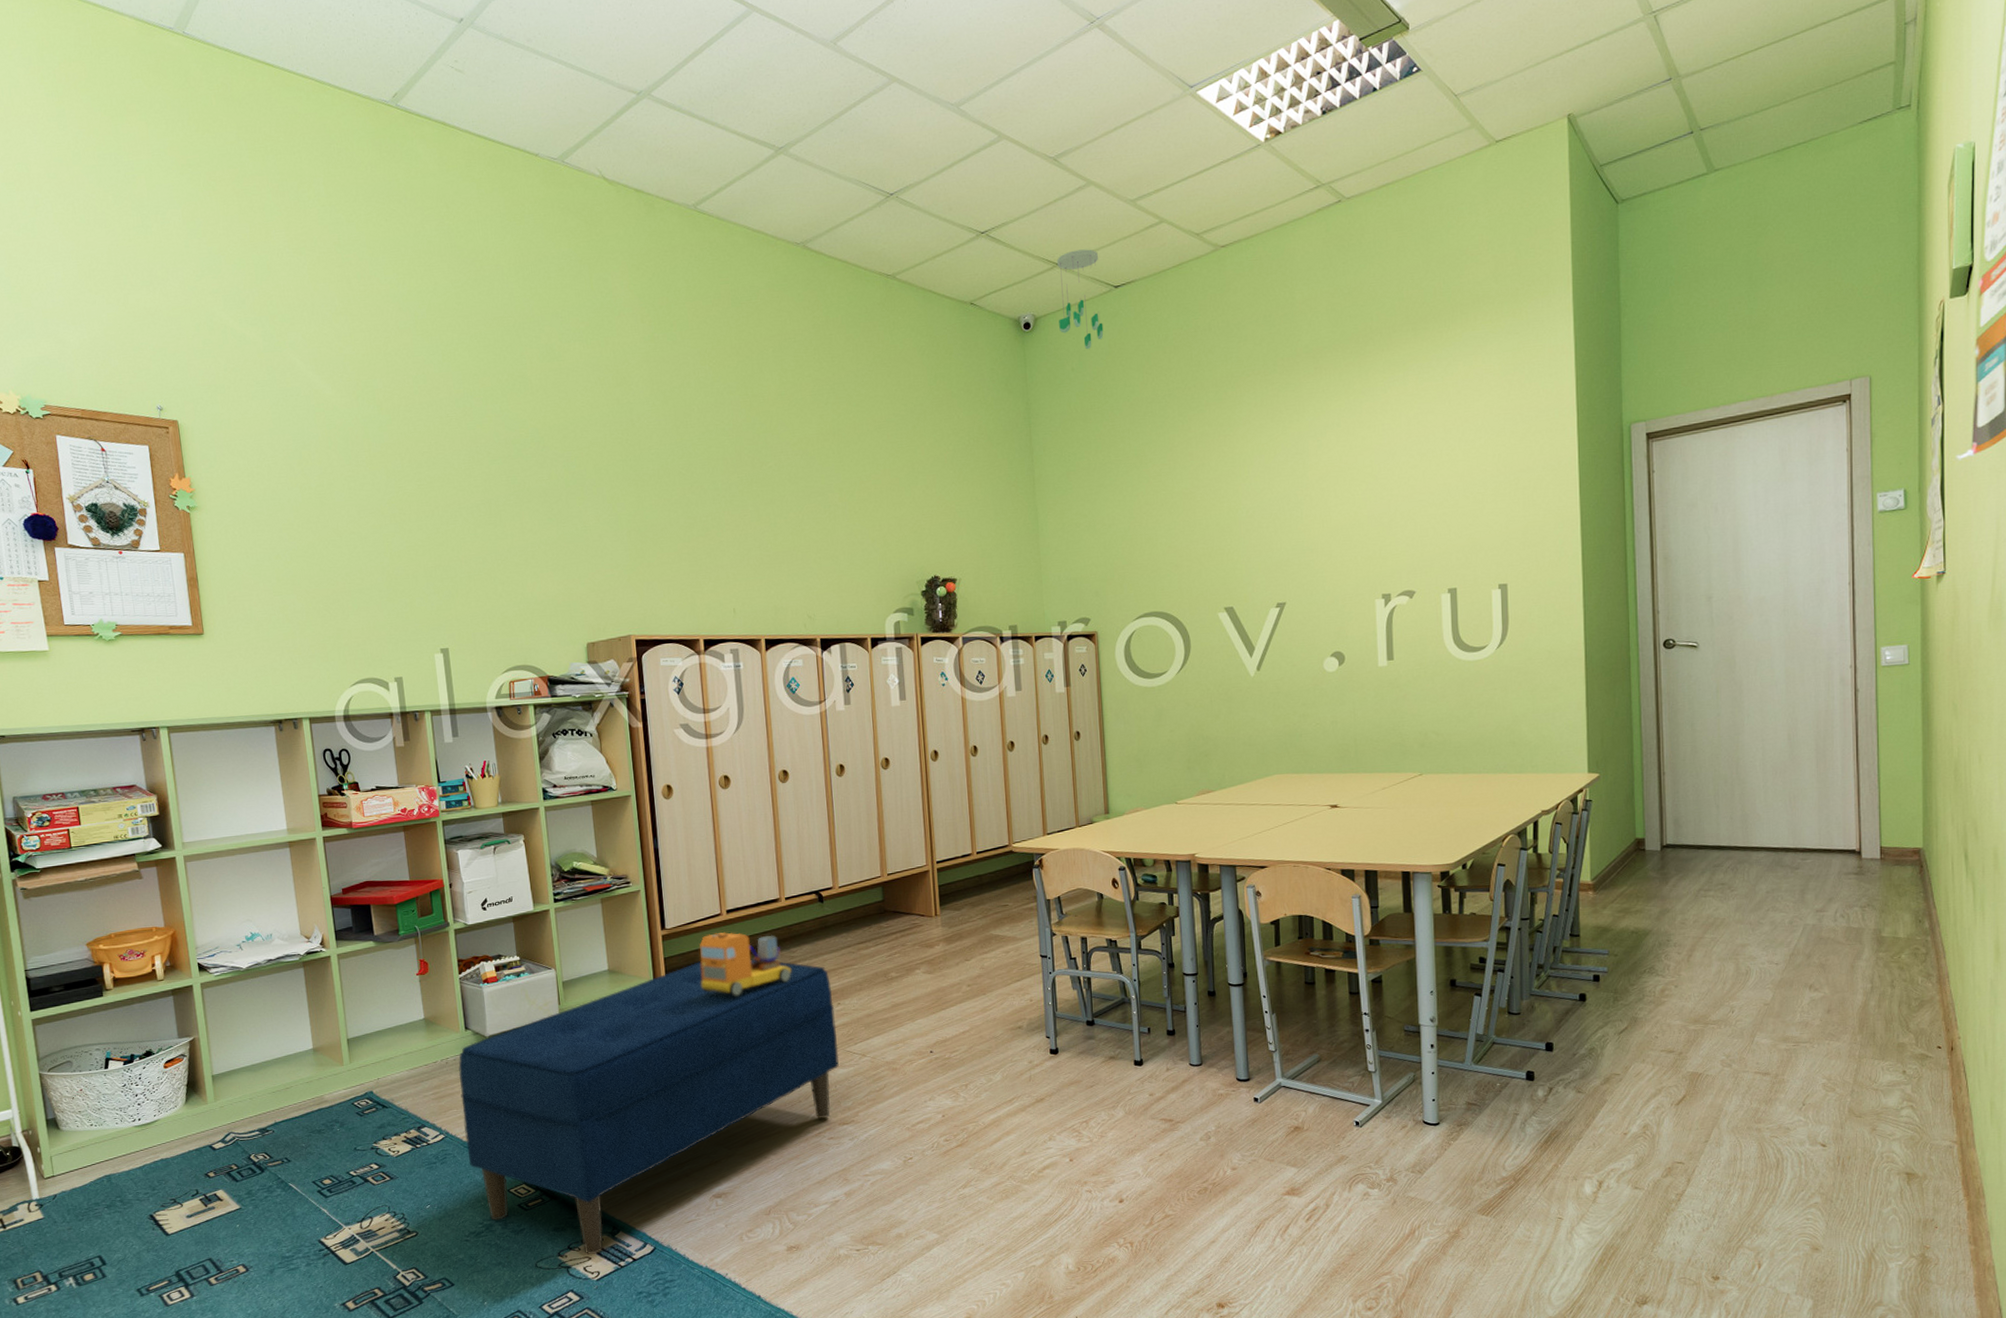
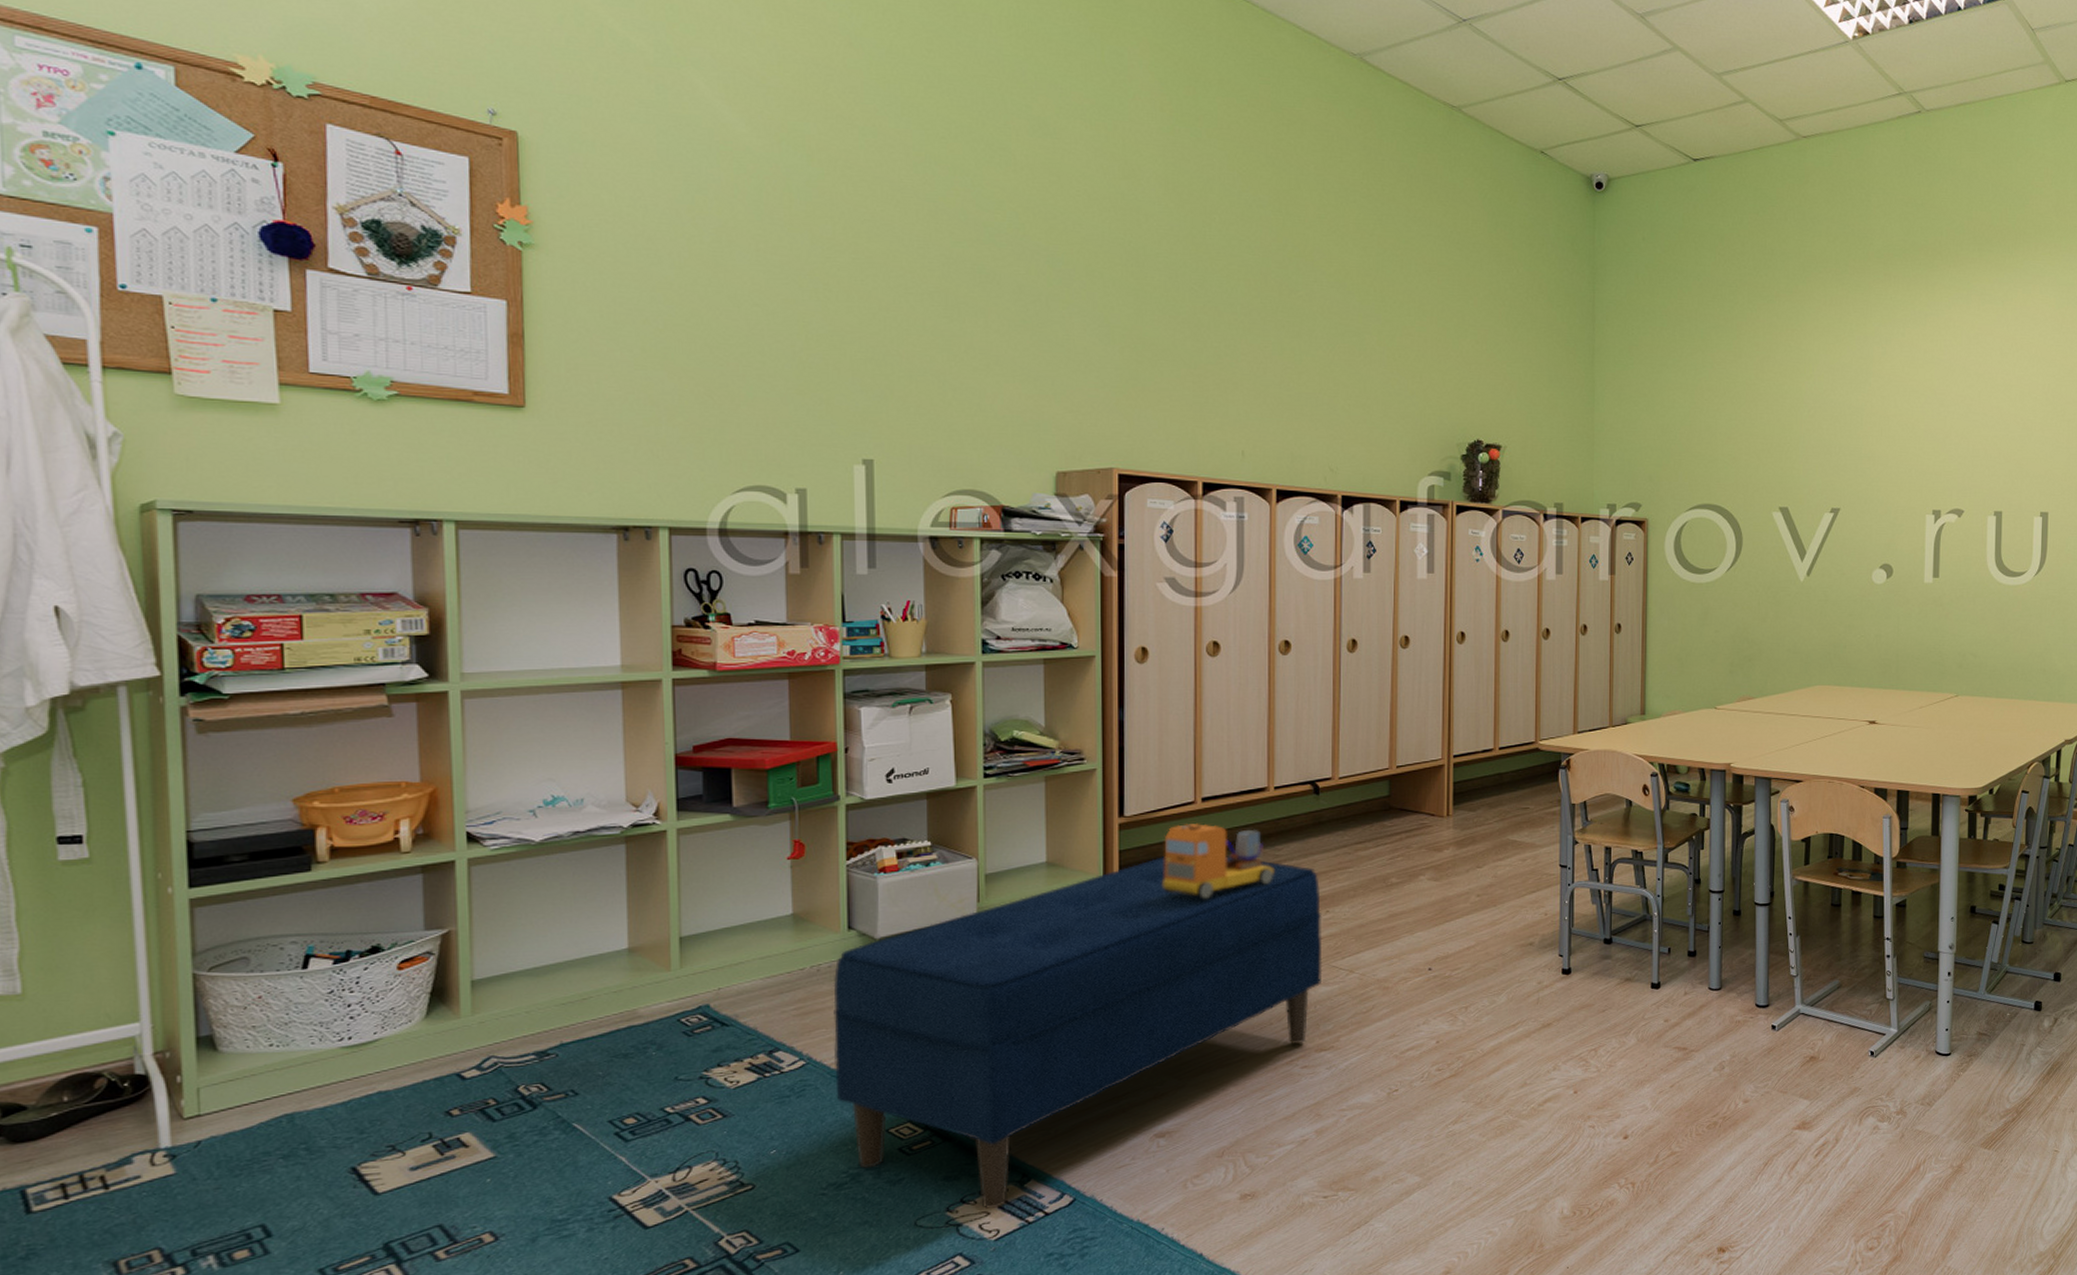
ceiling mobile: present [1056,249,1104,350] -> none [1633,114,1680,221]

